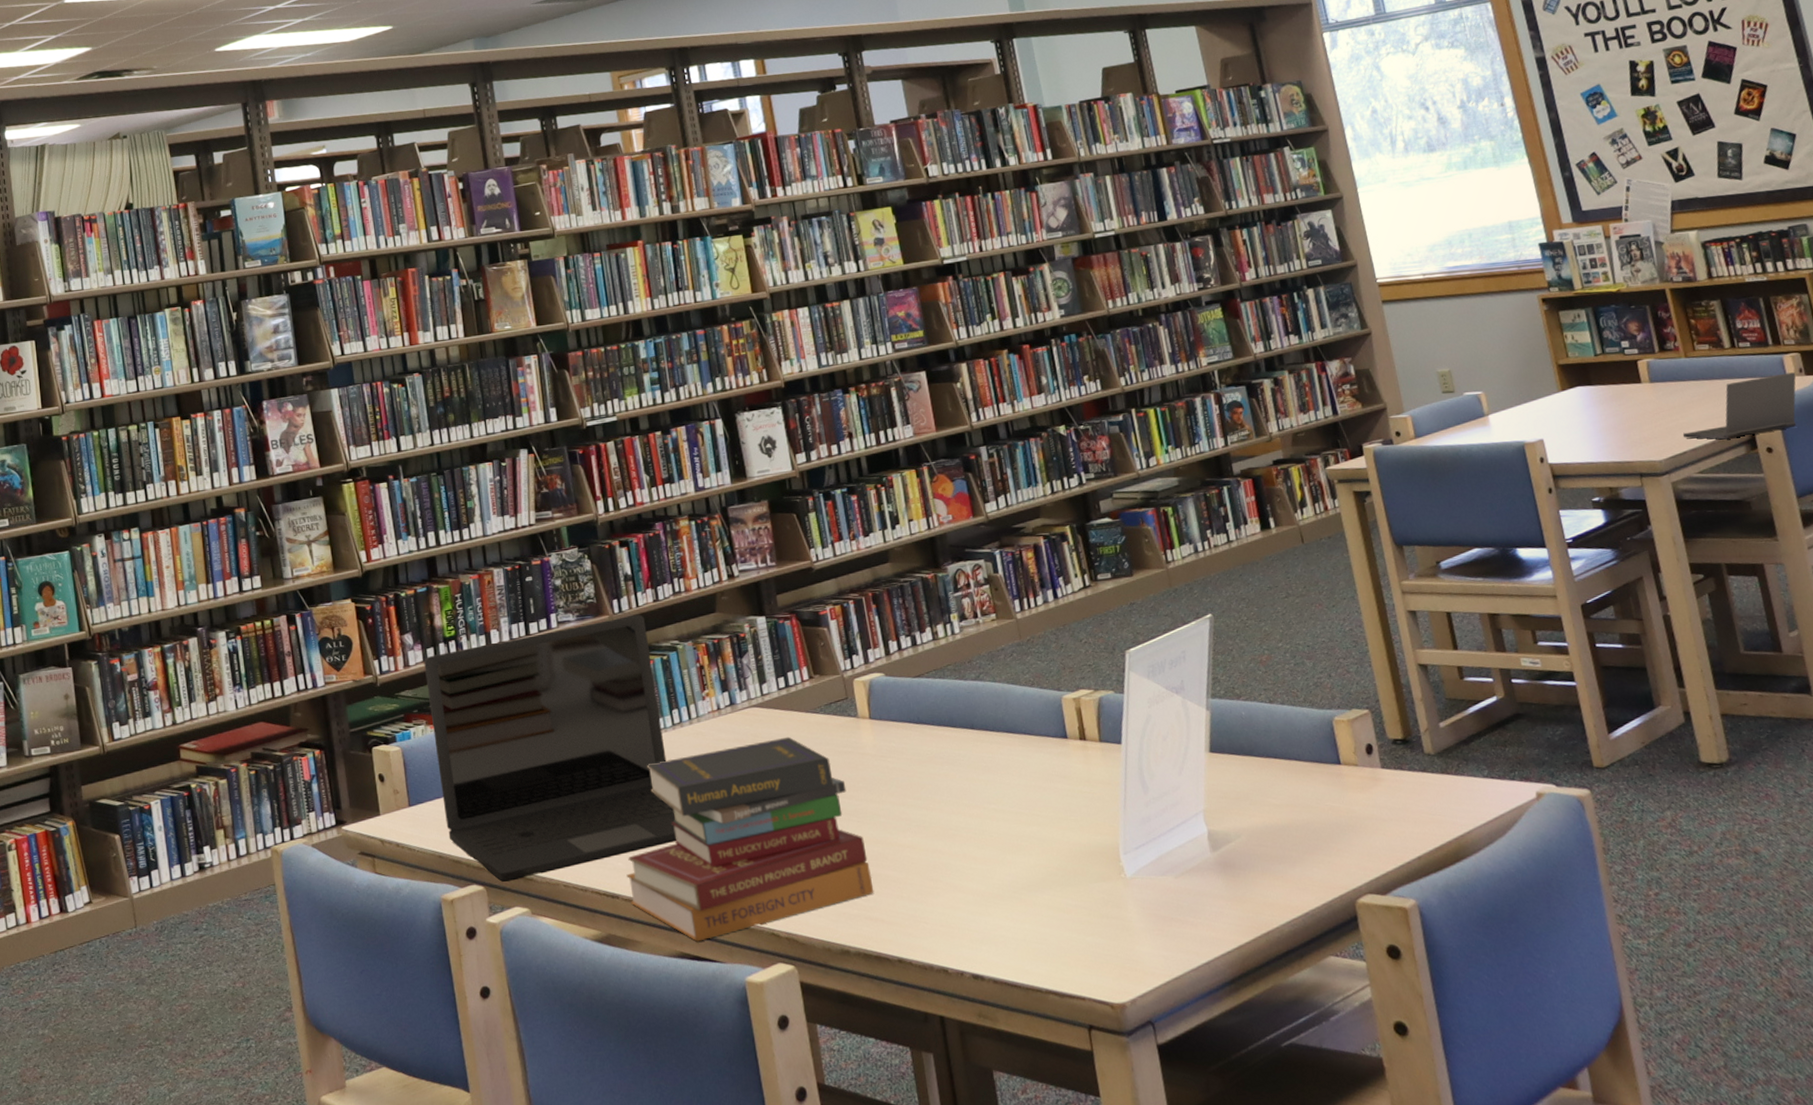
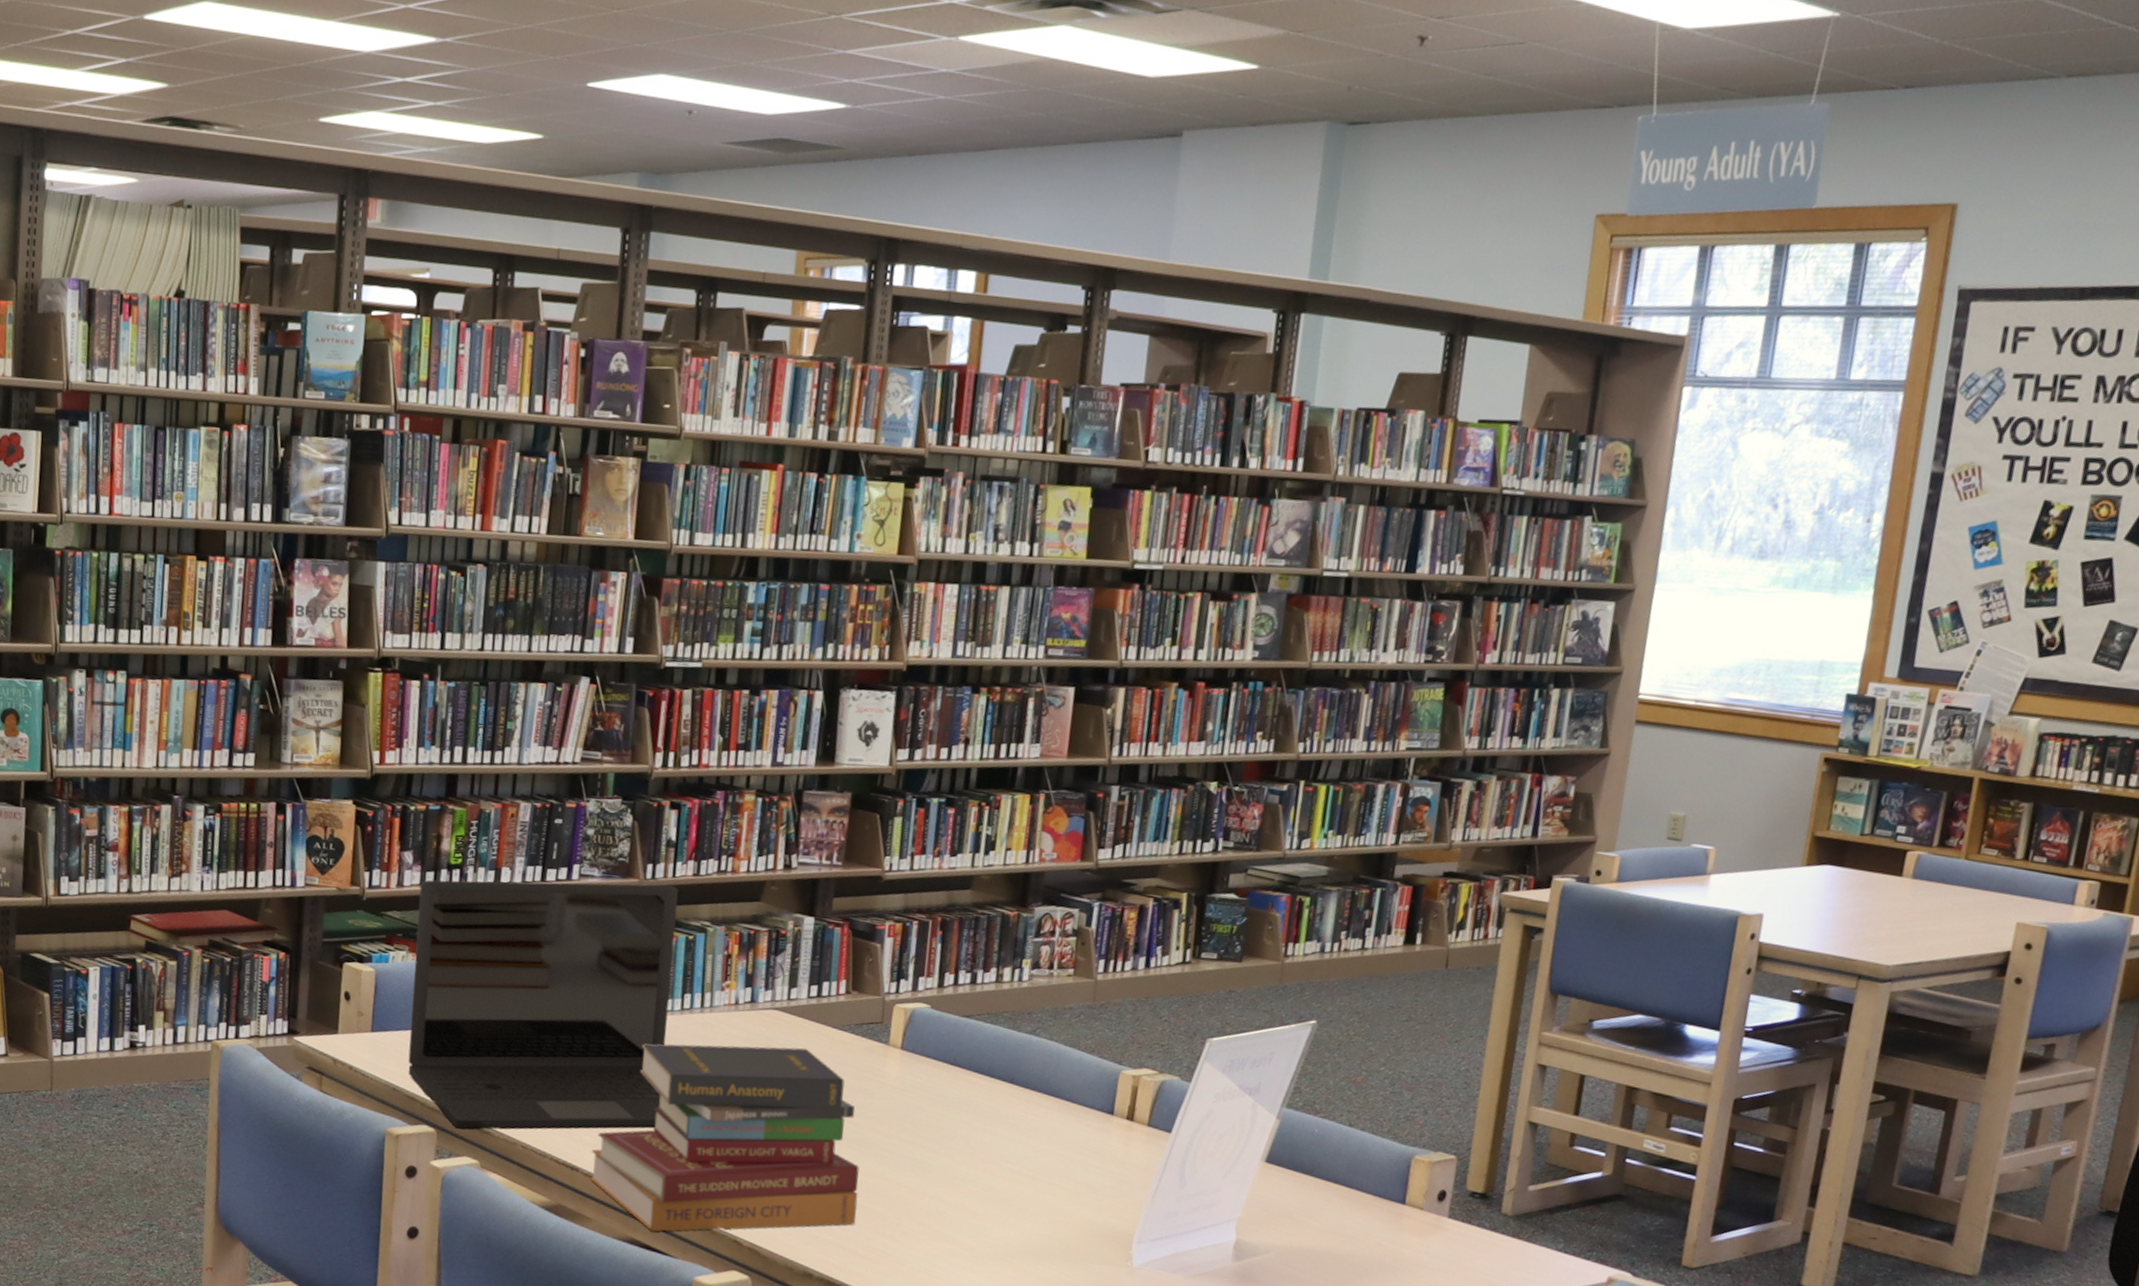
laptop computer: present [1682,372,1797,440] -> none [1925,898,2086,963]

